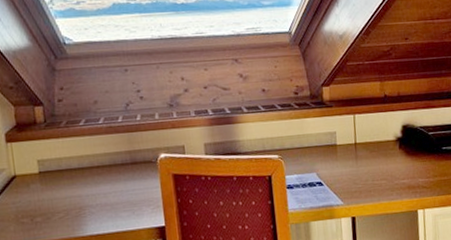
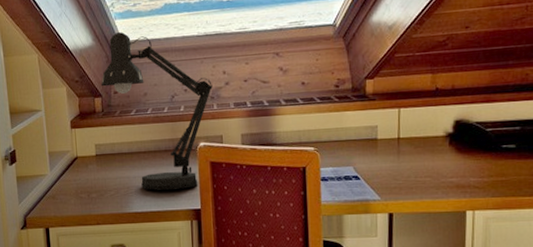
desk lamp: none [42,33,171,209] -> present [101,32,213,190]

